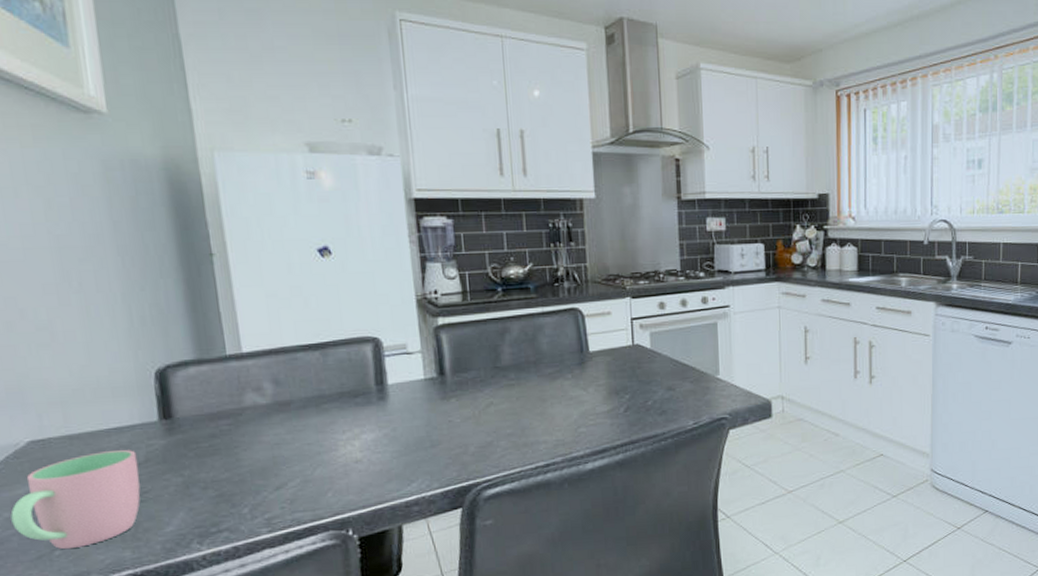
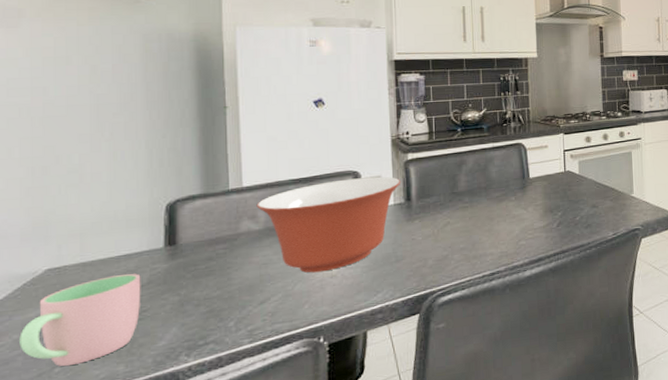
mixing bowl: none [260,345,432,457] -> present [256,176,401,273]

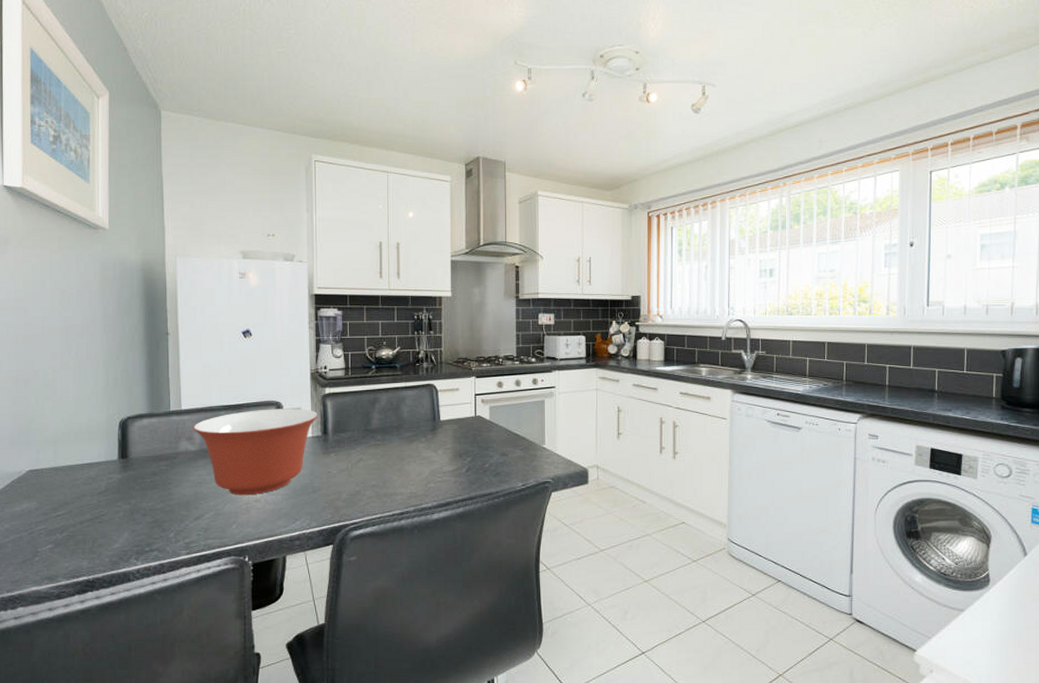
cup: present [19,274,141,366] -> none [9,481,100,556]

